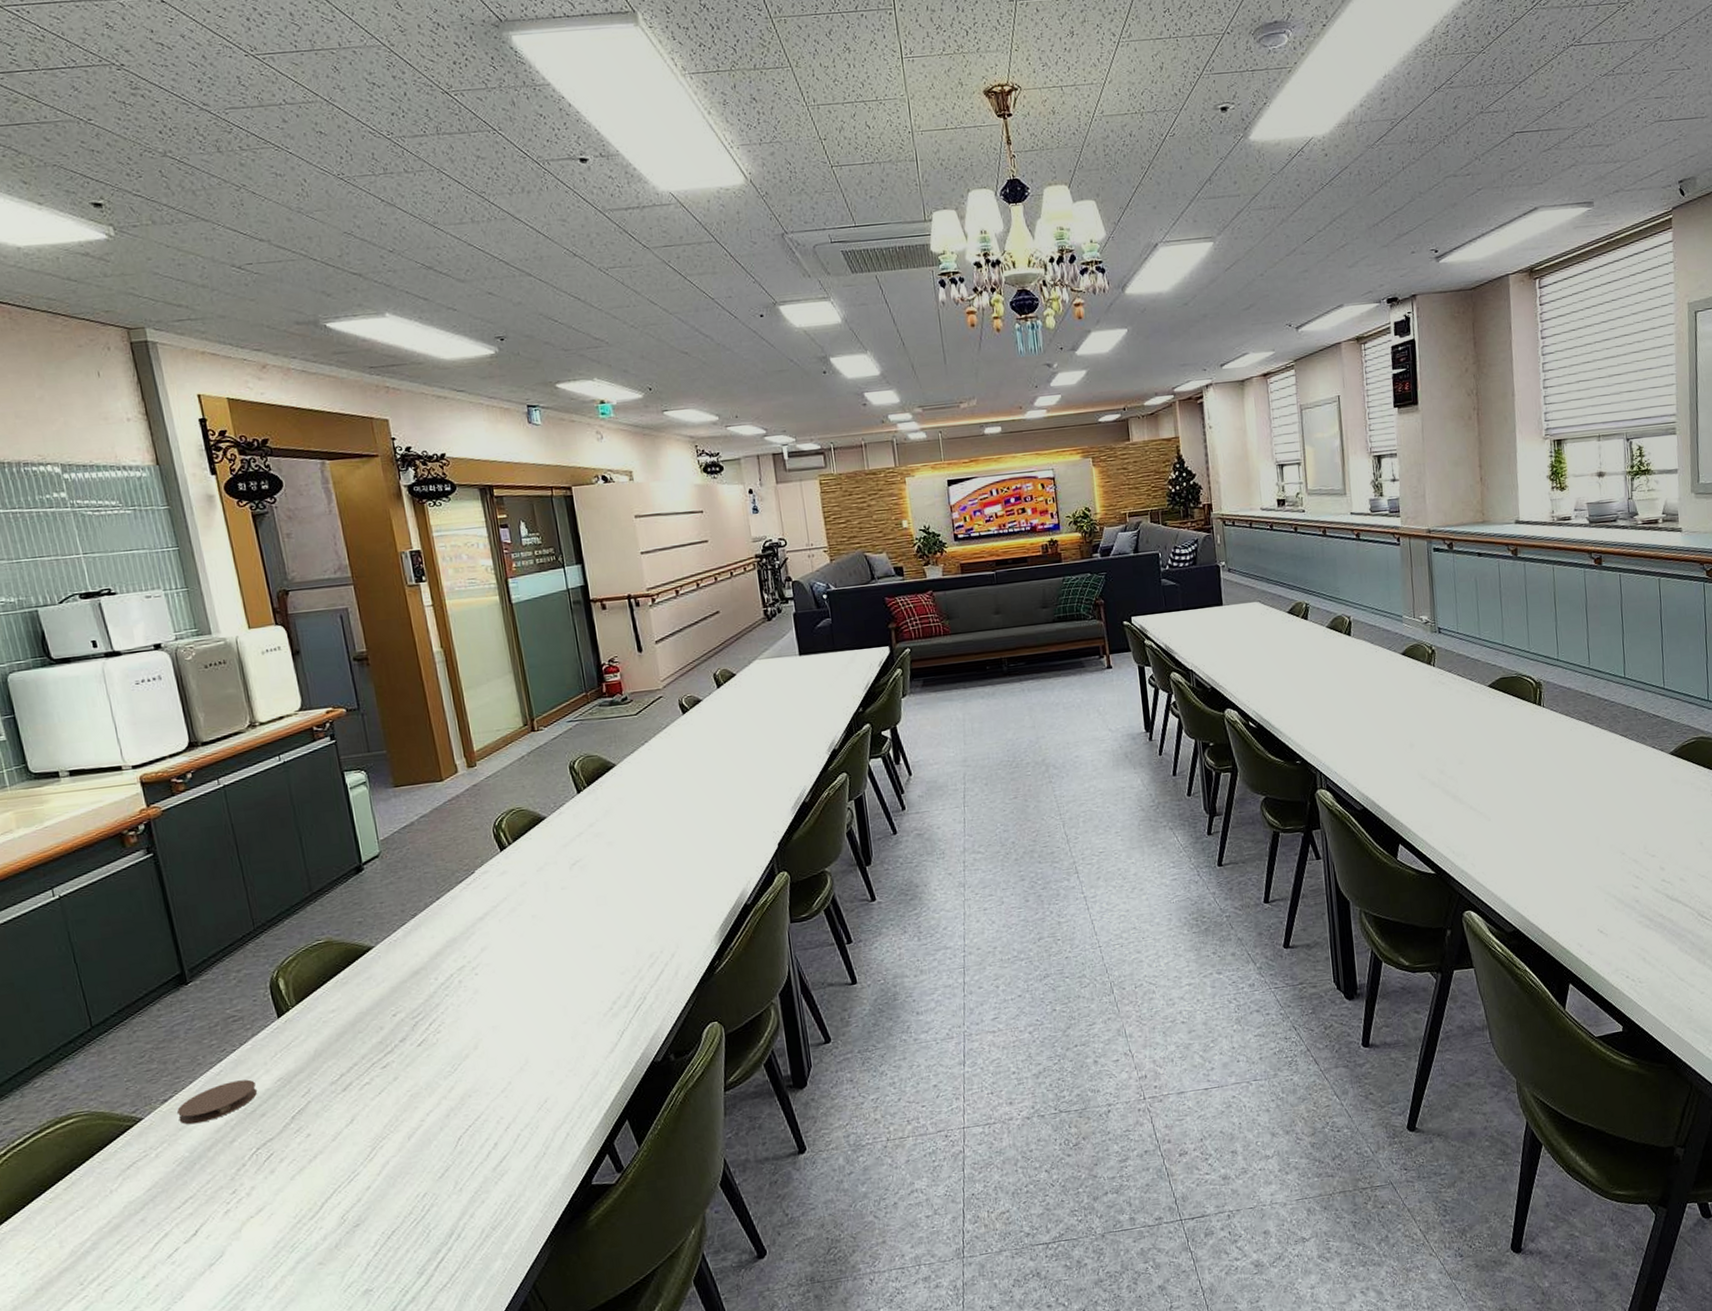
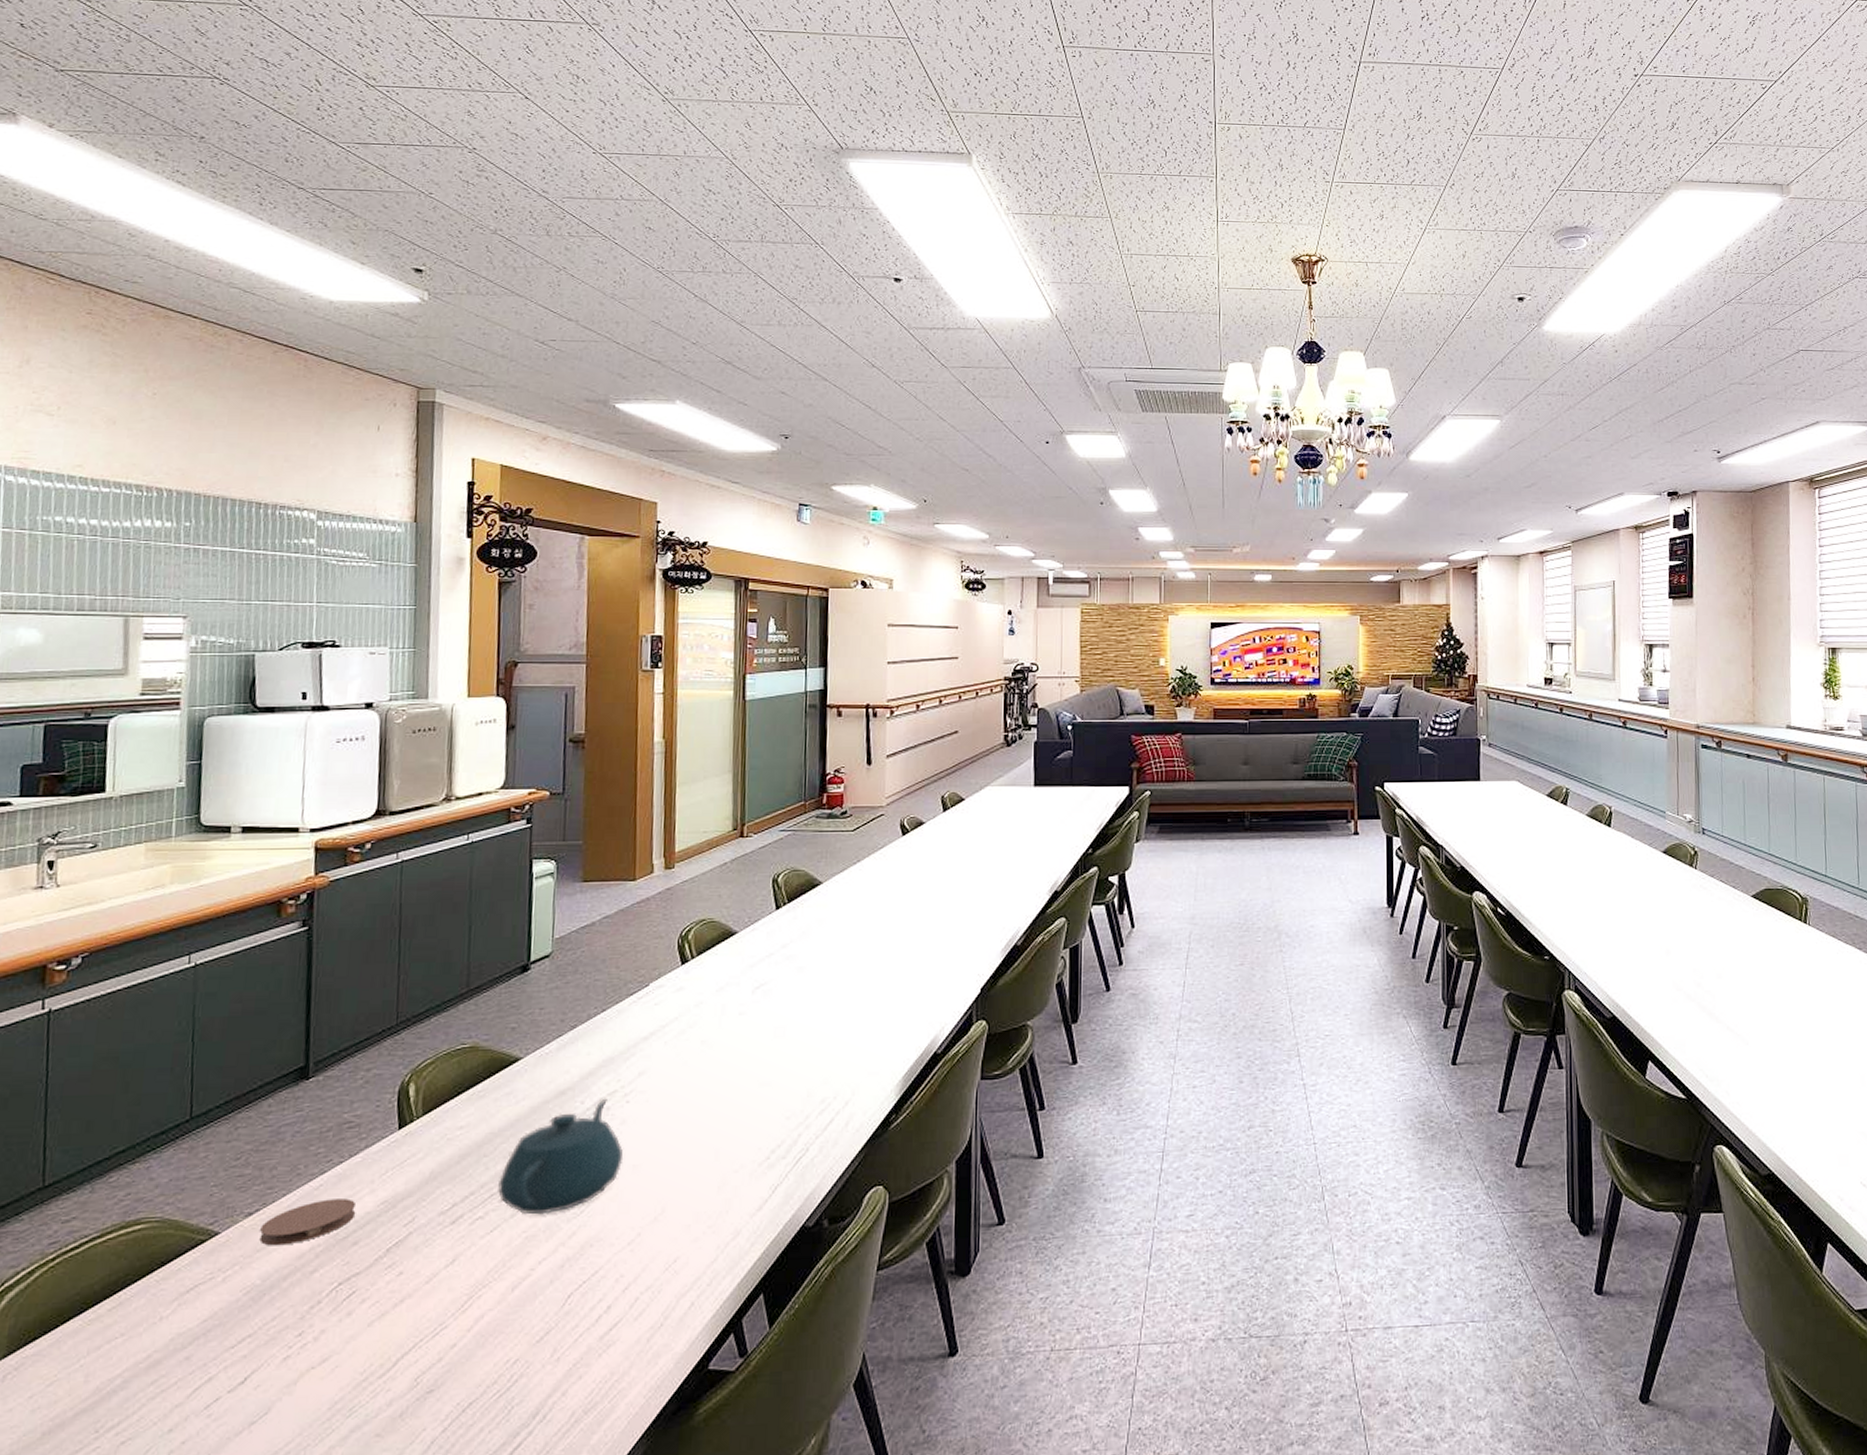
teapot: none [376,974,482,1077] -> present [498,1099,623,1215]

